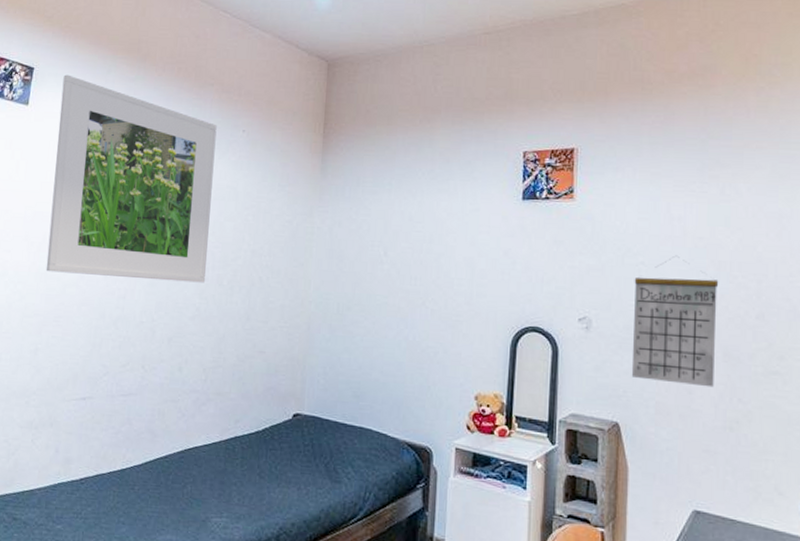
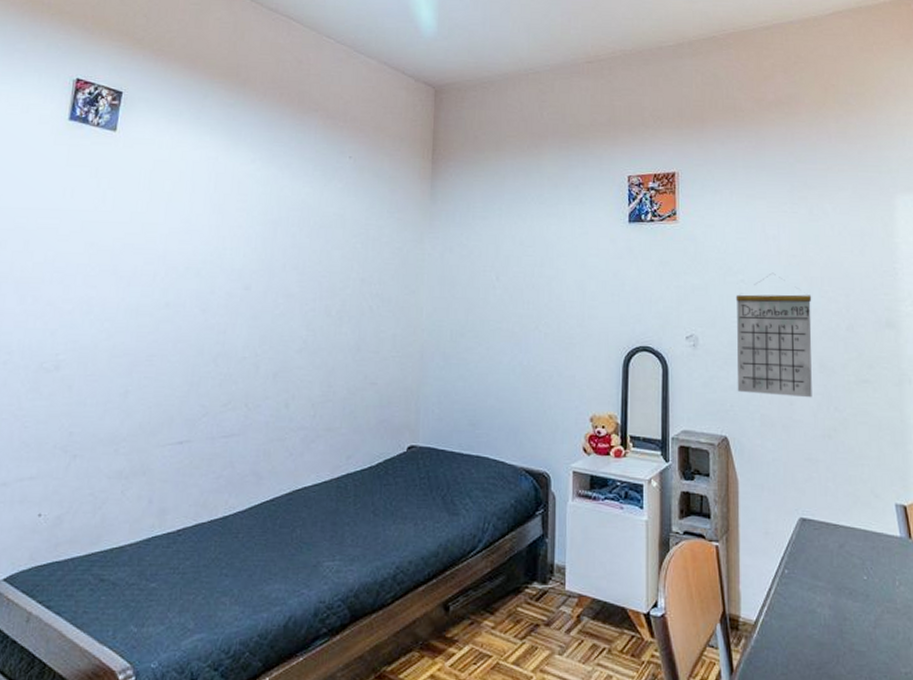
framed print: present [45,74,217,283] -> none [136,99,322,314]

